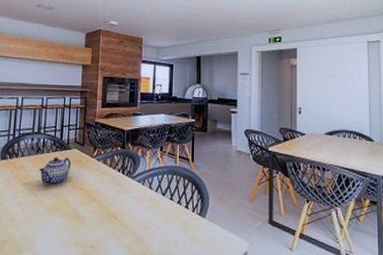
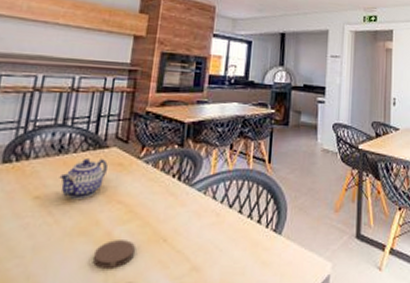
coaster: none [65,216,94,236] -> present [92,240,135,268]

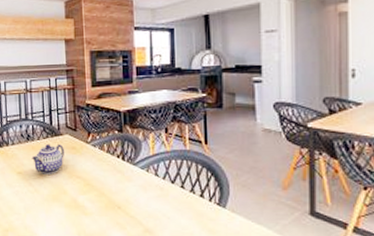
coaster: present [92,240,135,268] -> none [66,205,97,226]

